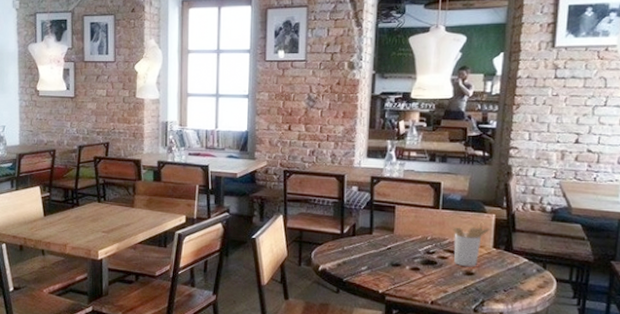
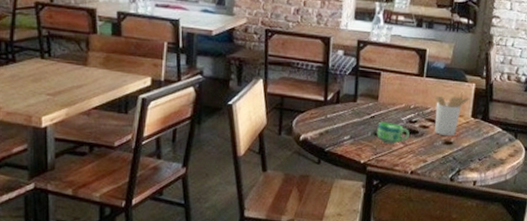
cup: none [394,252,428,275] -> present [377,121,410,145]

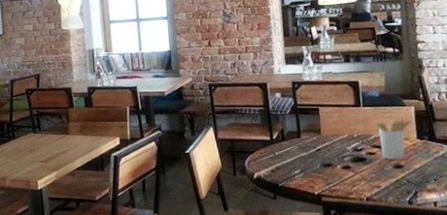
cup: present [377,121,410,145] -> none [325,152,358,175]

